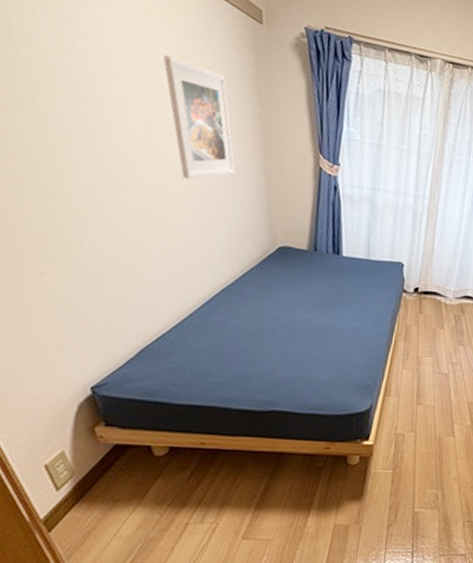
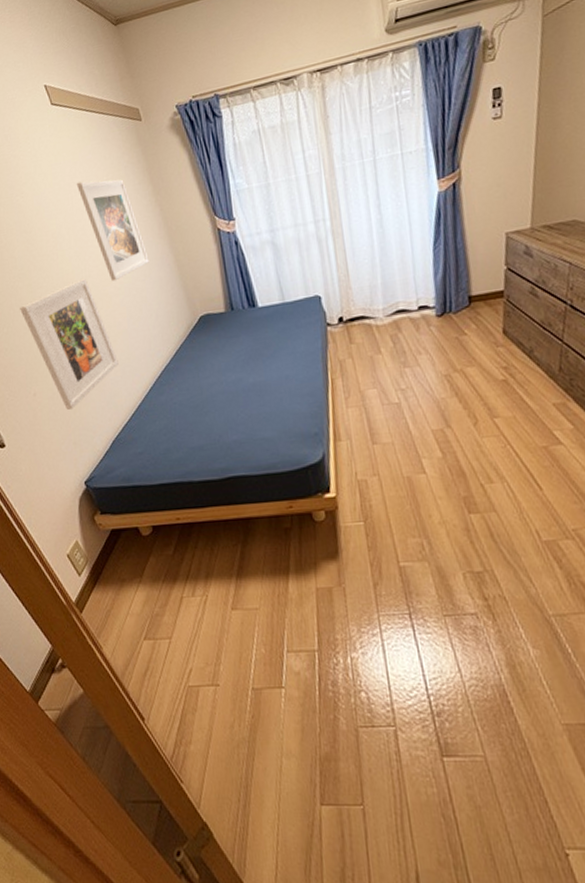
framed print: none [45,161,170,303] -> present [20,278,119,410]

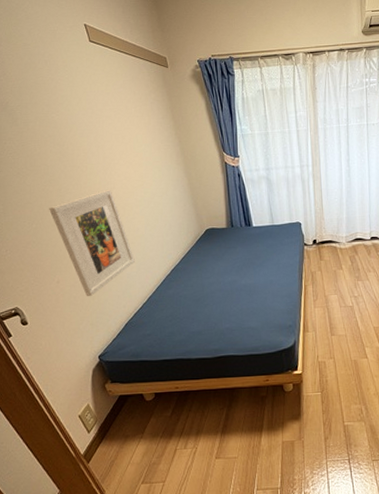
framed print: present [76,179,149,282] -> none [107,109,167,195]

